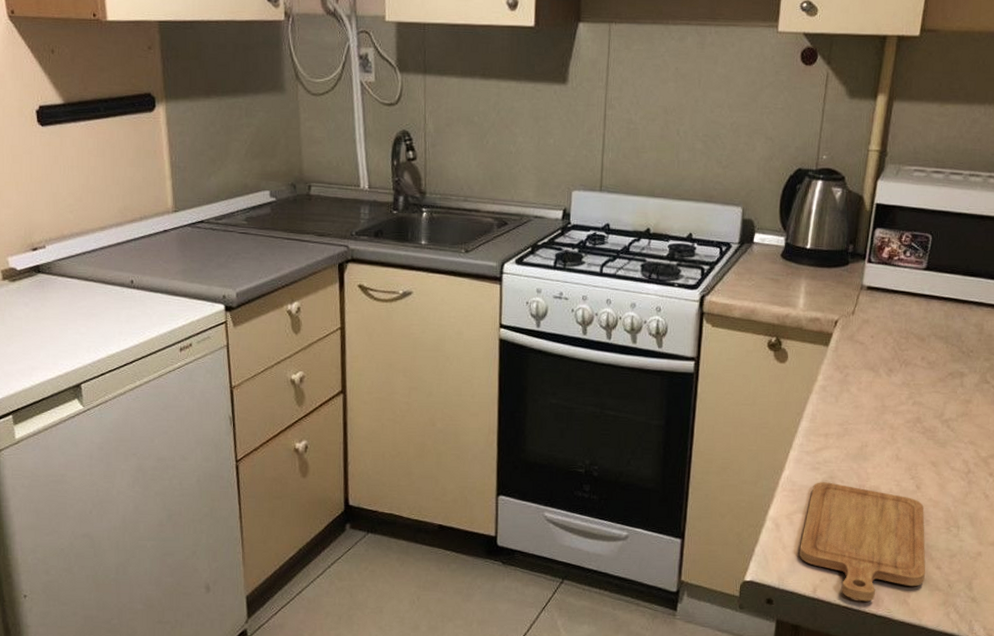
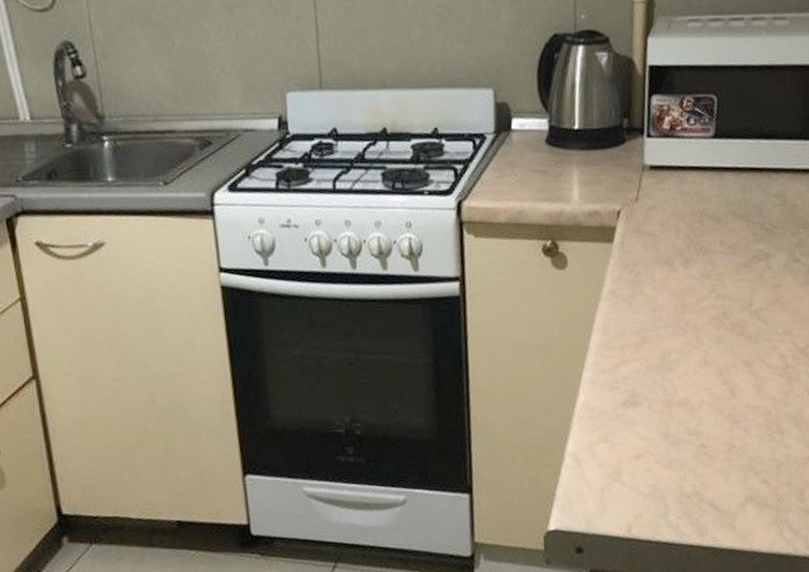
chopping board: present [799,482,926,602] -> none [606,402,752,534]

